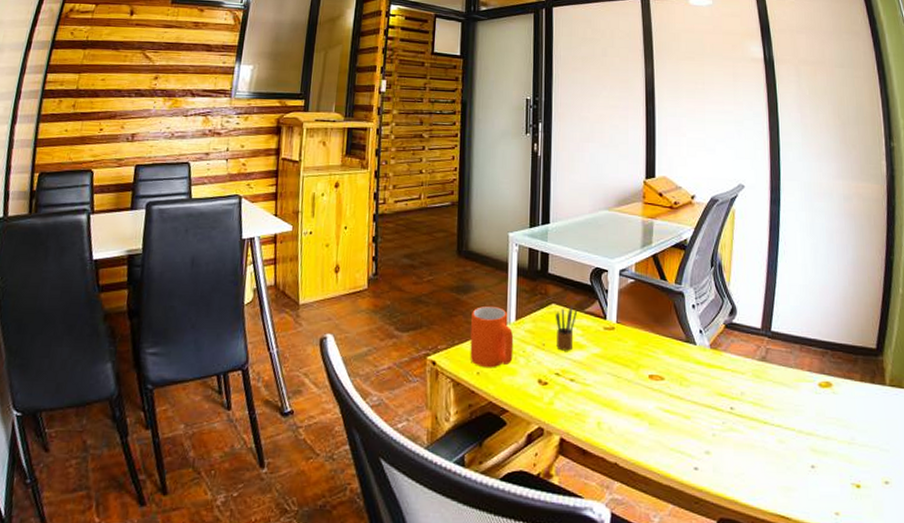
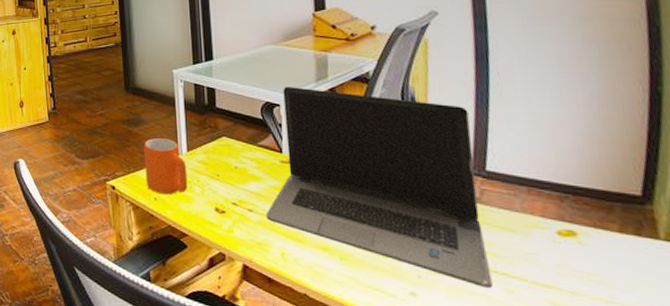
pencil box: present [555,304,578,351] -> none [226,138,251,182]
laptop computer: none [586,252,770,440] -> present [266,87,493,288]

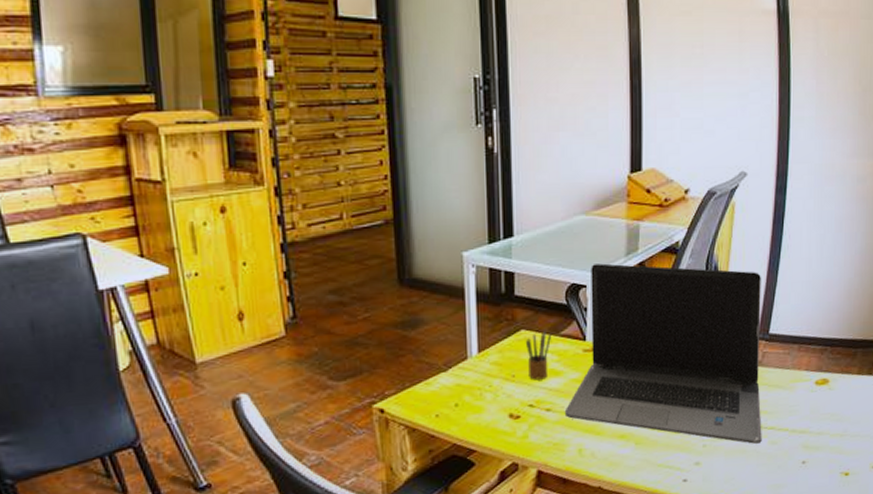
mug: present [144,137,188,195] -> none [423,339,478,409]
pencil box: none [226,138,251,182] -> present [525,328,552,380]

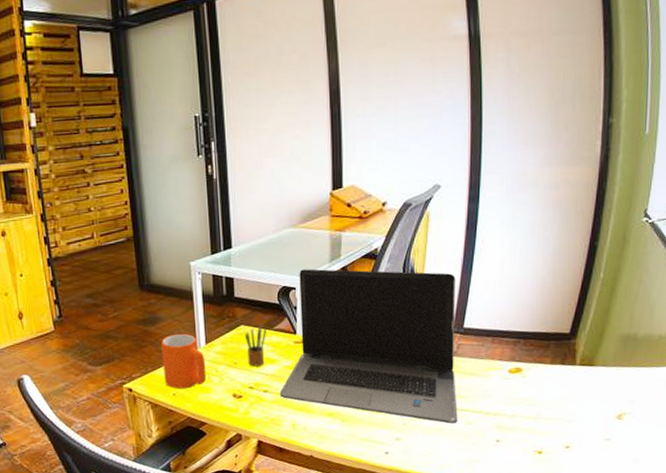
mug: none [423,339,478,409] -> present [161,333,207,390]

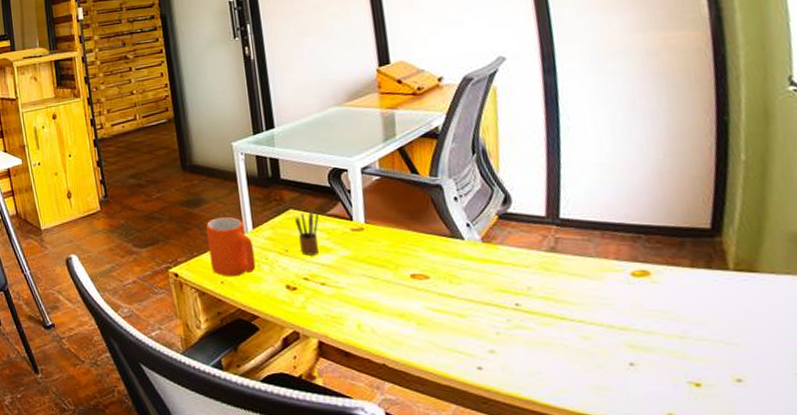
laptop computer: present [279,268,458,424] -> none [339,149,570,337]

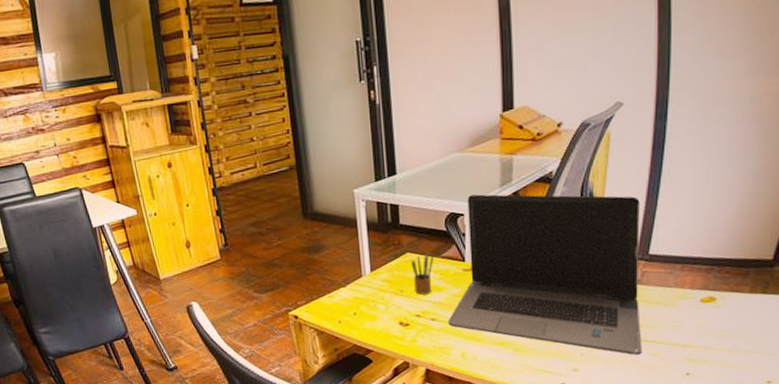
mug: present [206,216,256,277] -> none [326,261,372,317]
laptop computer: none [339,149,570,337] -> present [448,194,642,355]

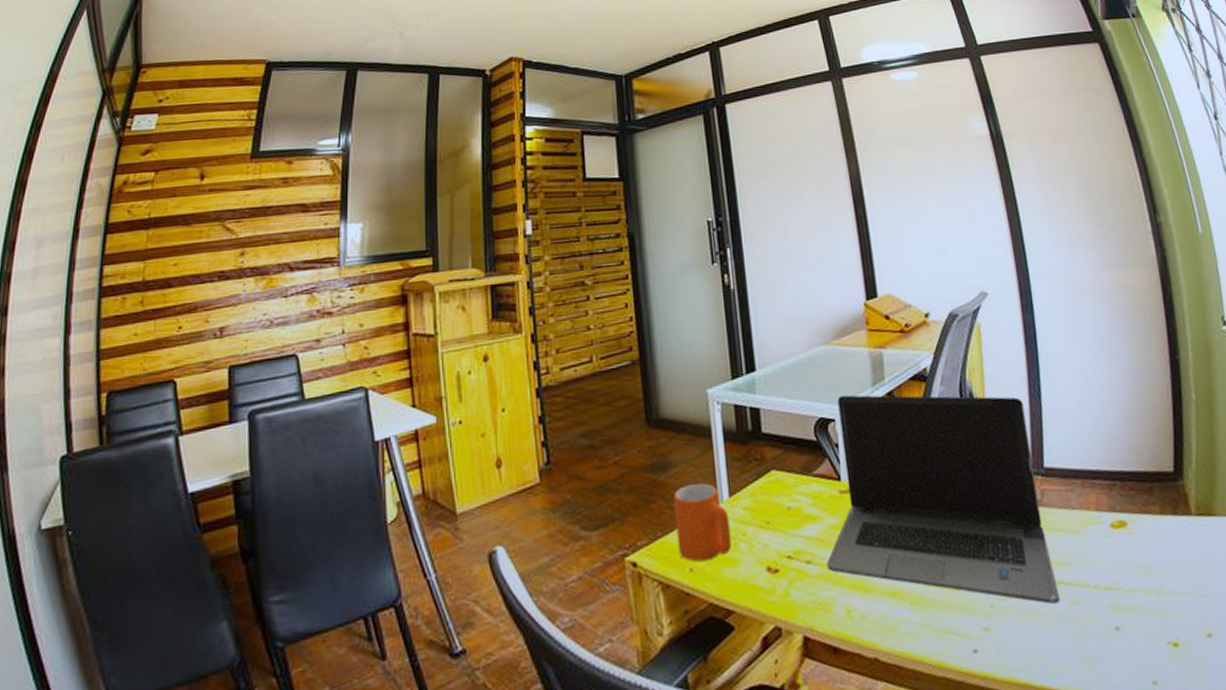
mug: none [326,261,372,317] -> present [674,482,732,562]
pencil box: present [410,251,434,295] -> none [776,467,805,527]

